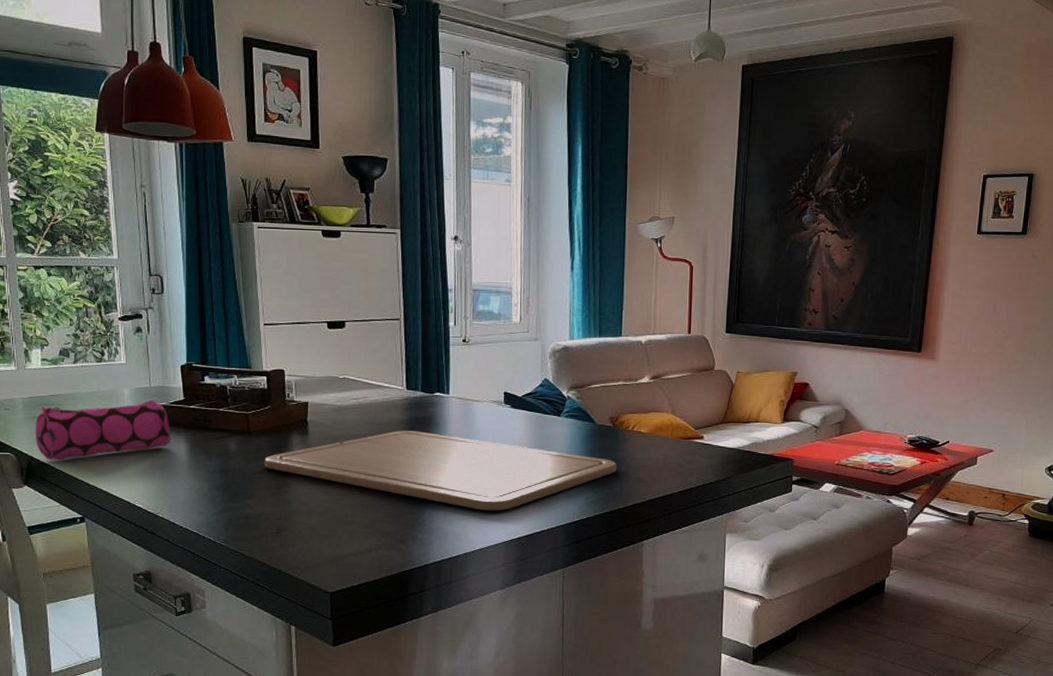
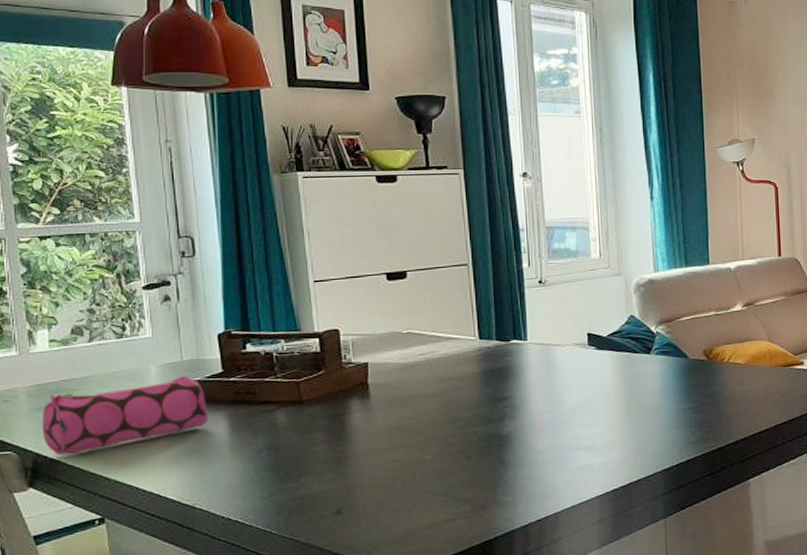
chopping board: present [264,430,616,511] -> none [319,383,714,464]

